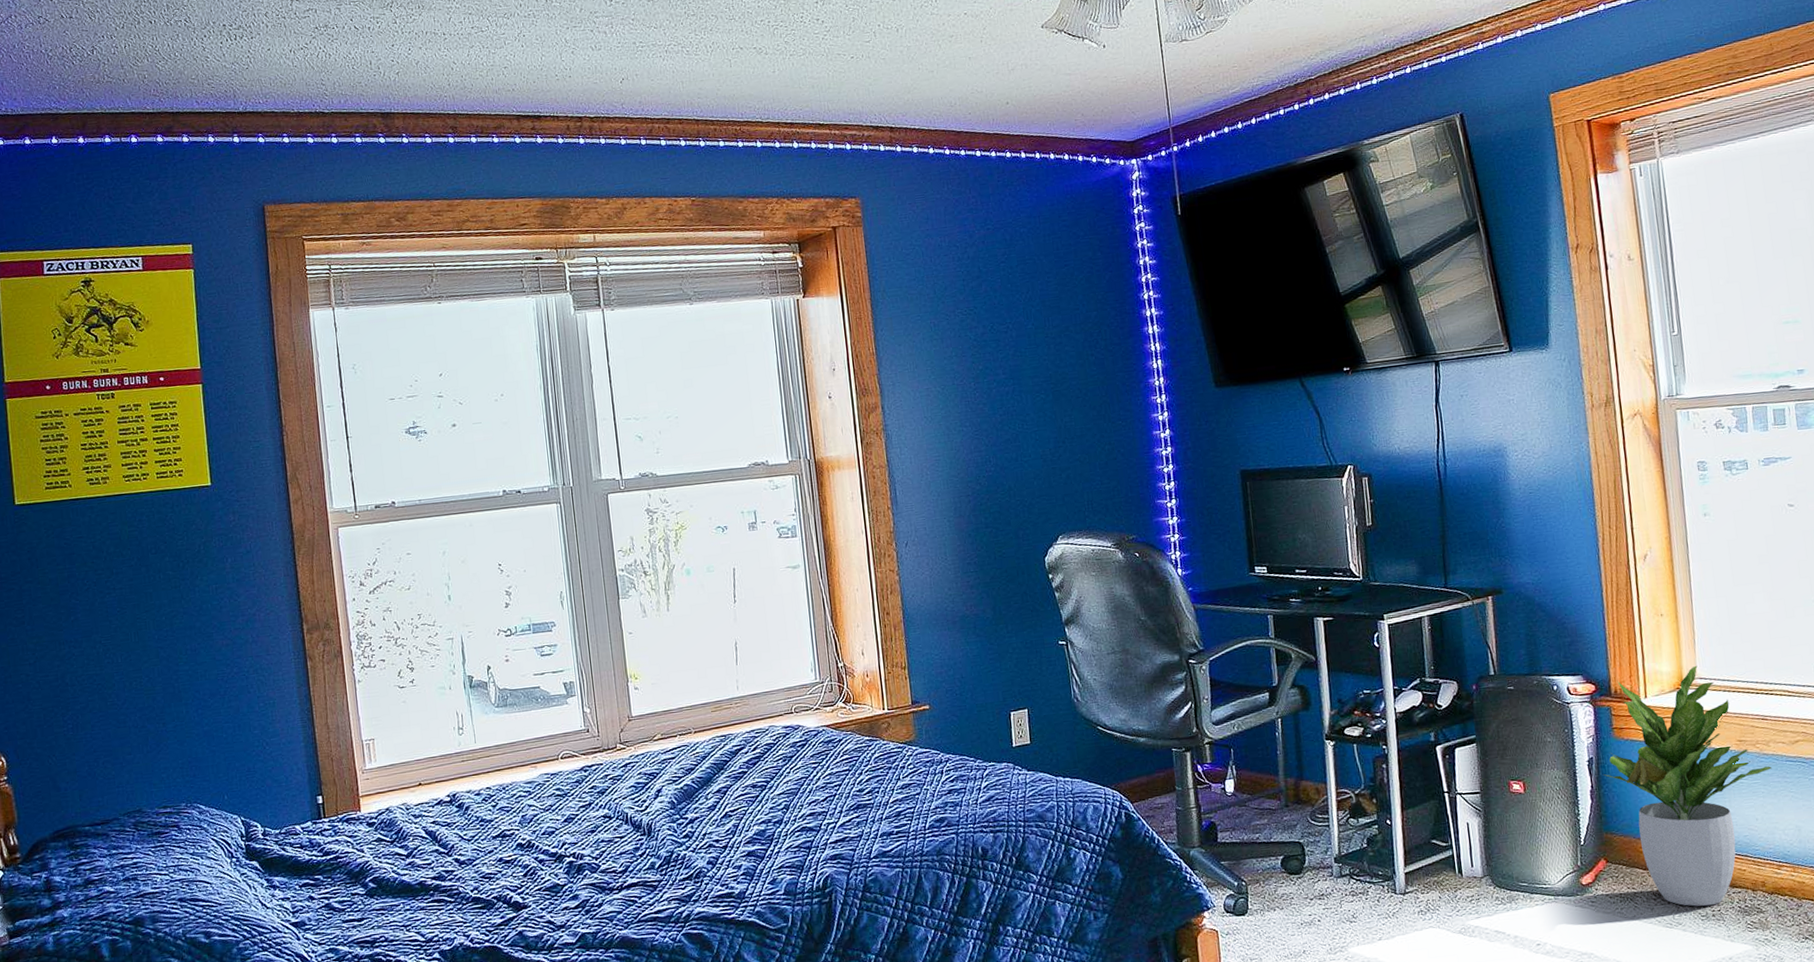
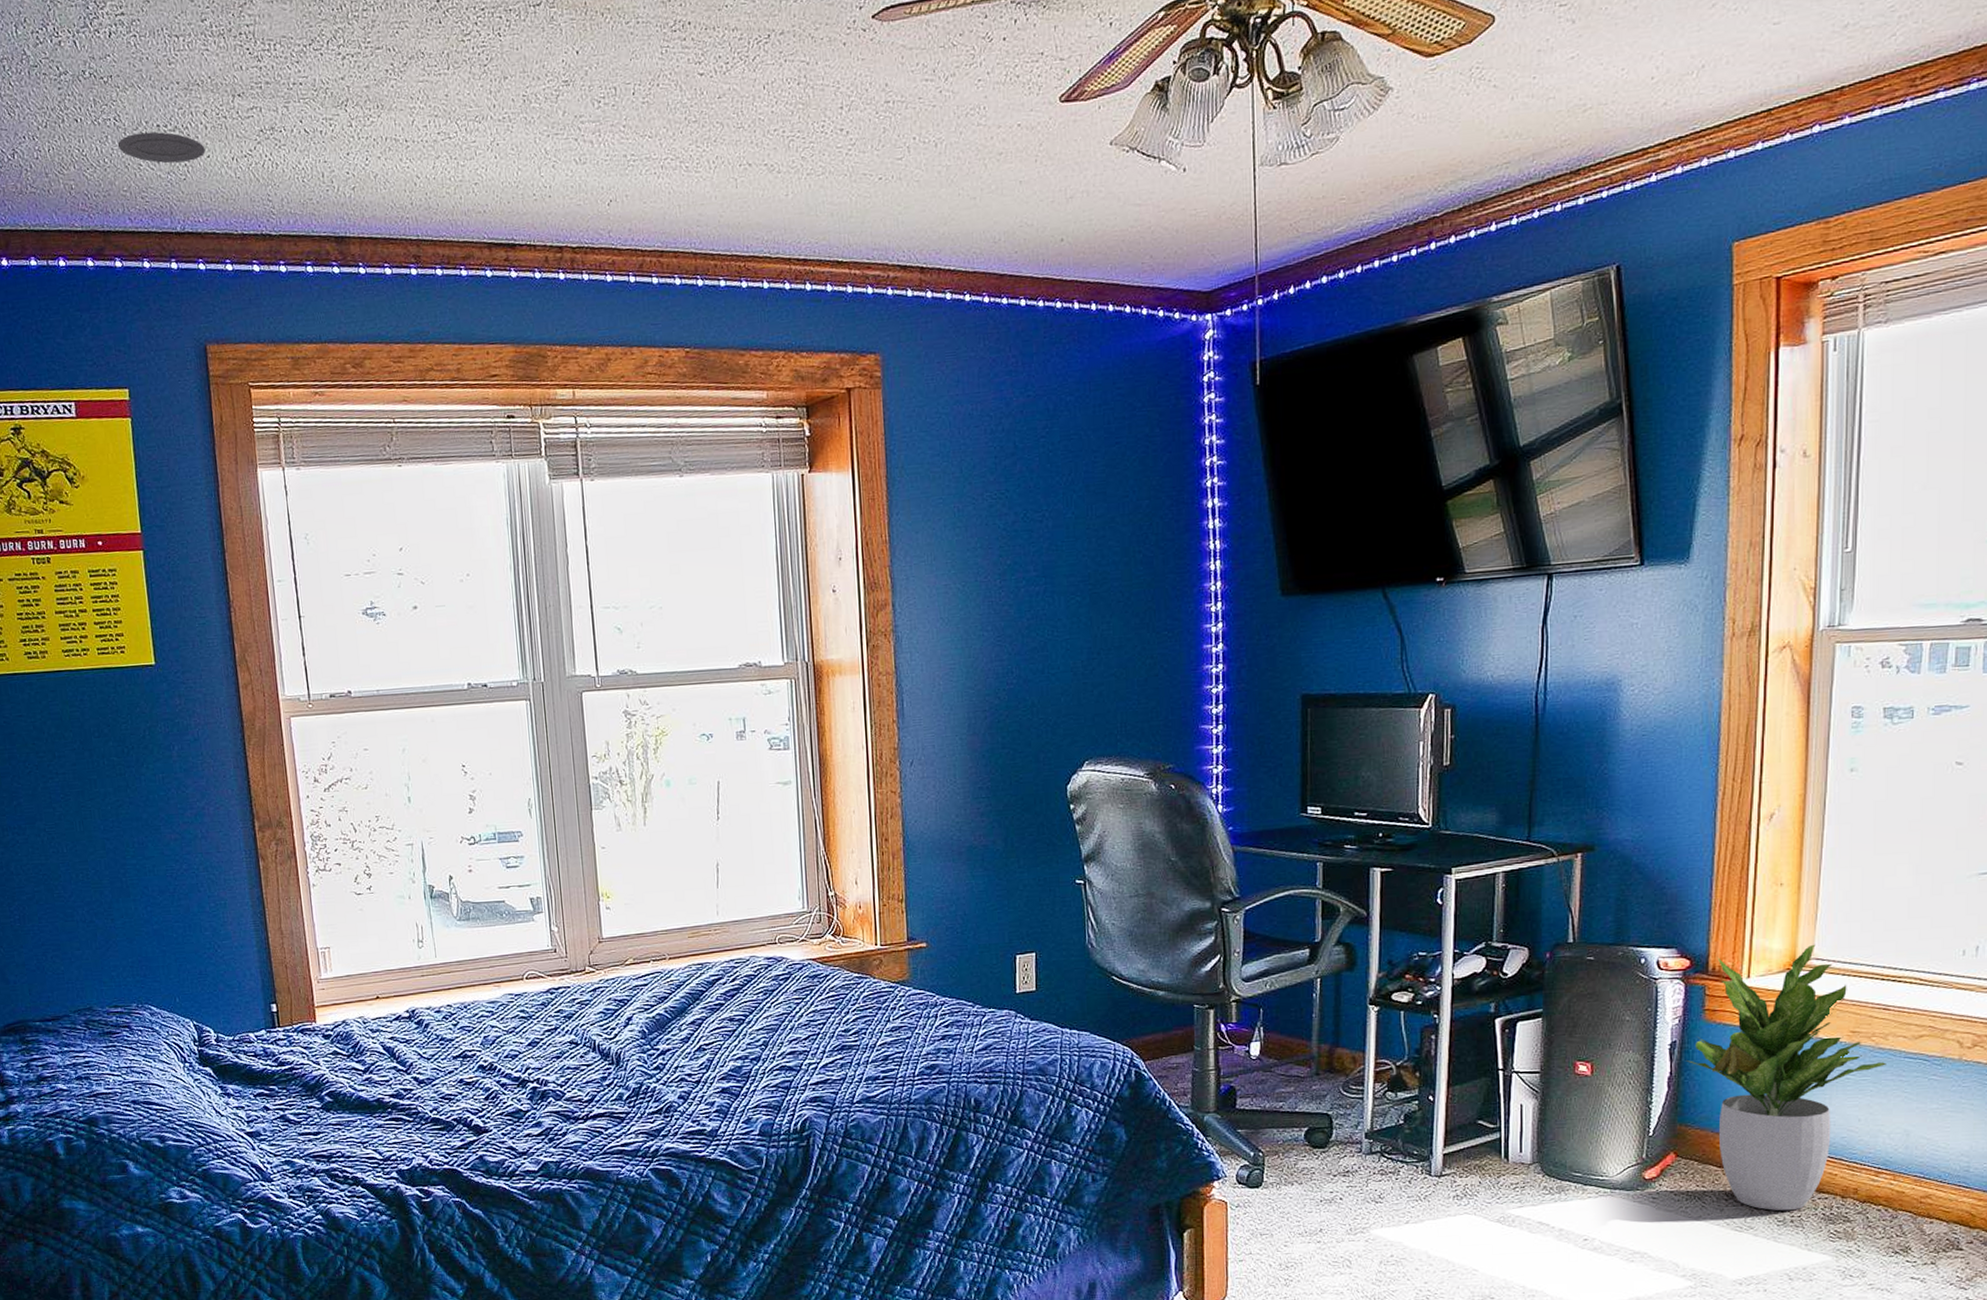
recessed light: none [187,30,266,56] -> present [117,131,206,164]

